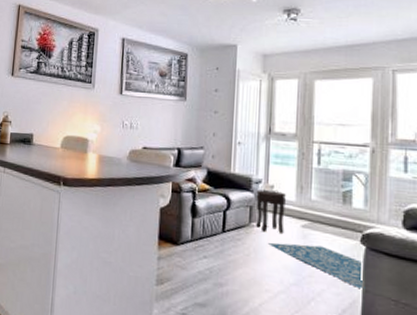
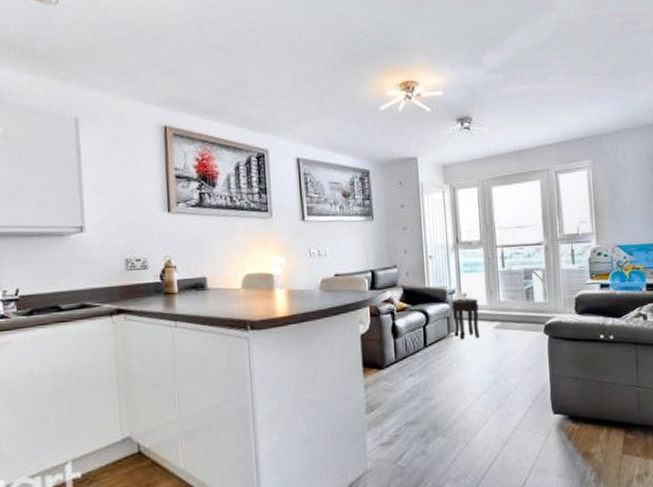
rug: present [267,242,365,289] -> none [466,342,552,374]

